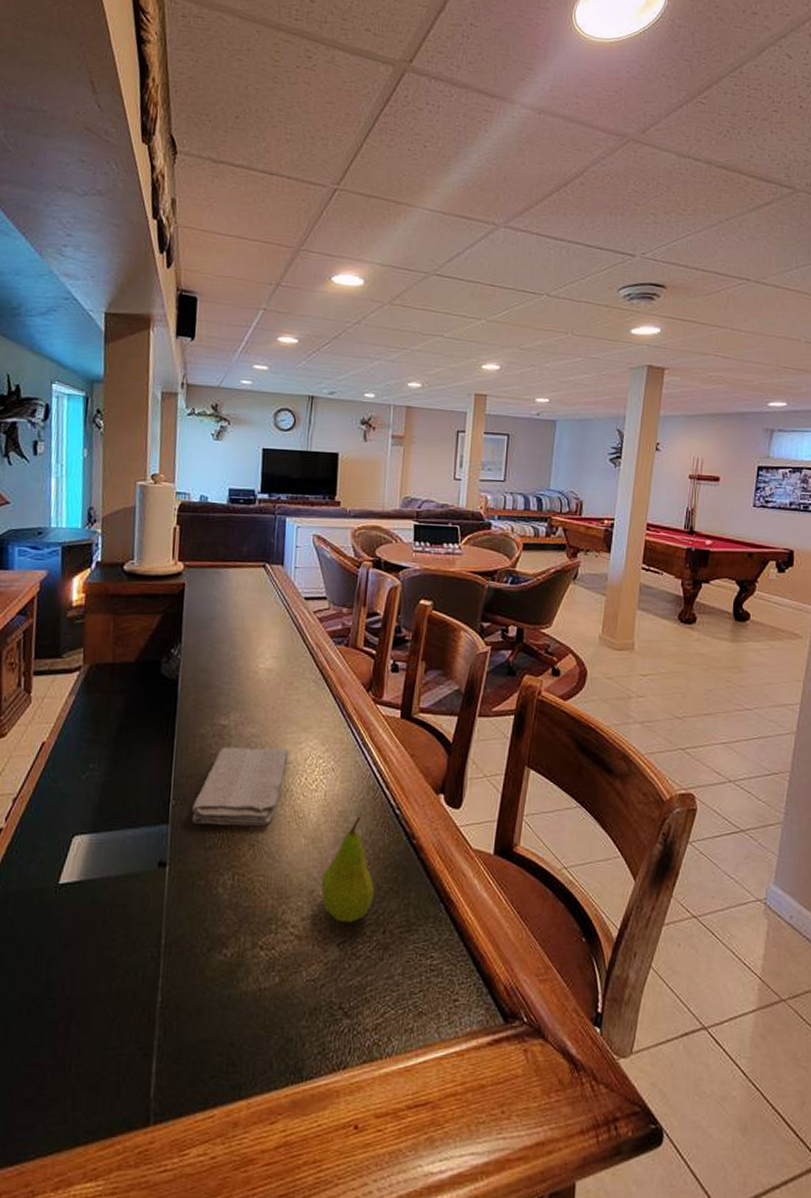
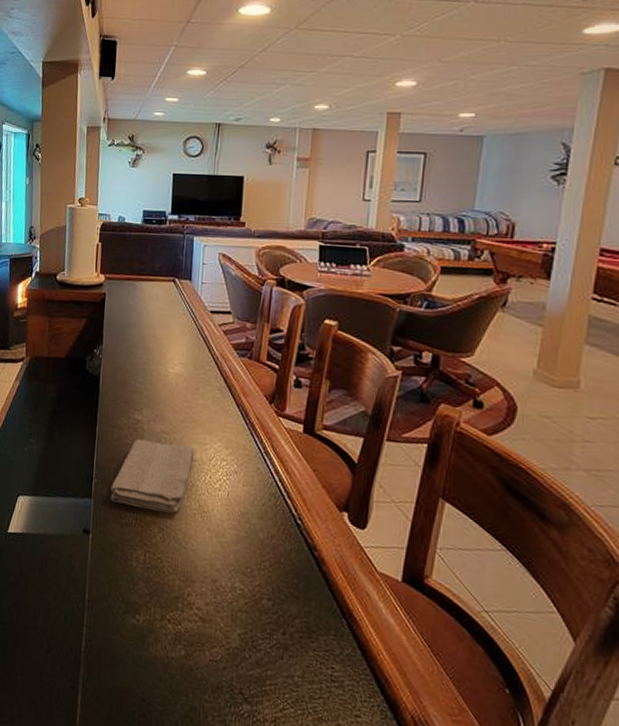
fruit: present [321,816,375,923] -> none [223,519,276,618]

